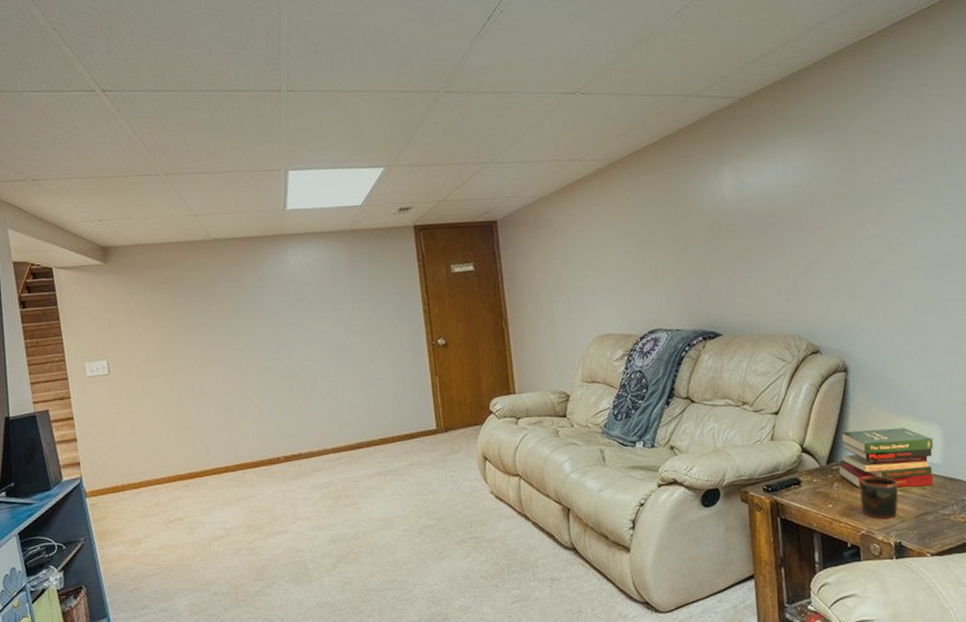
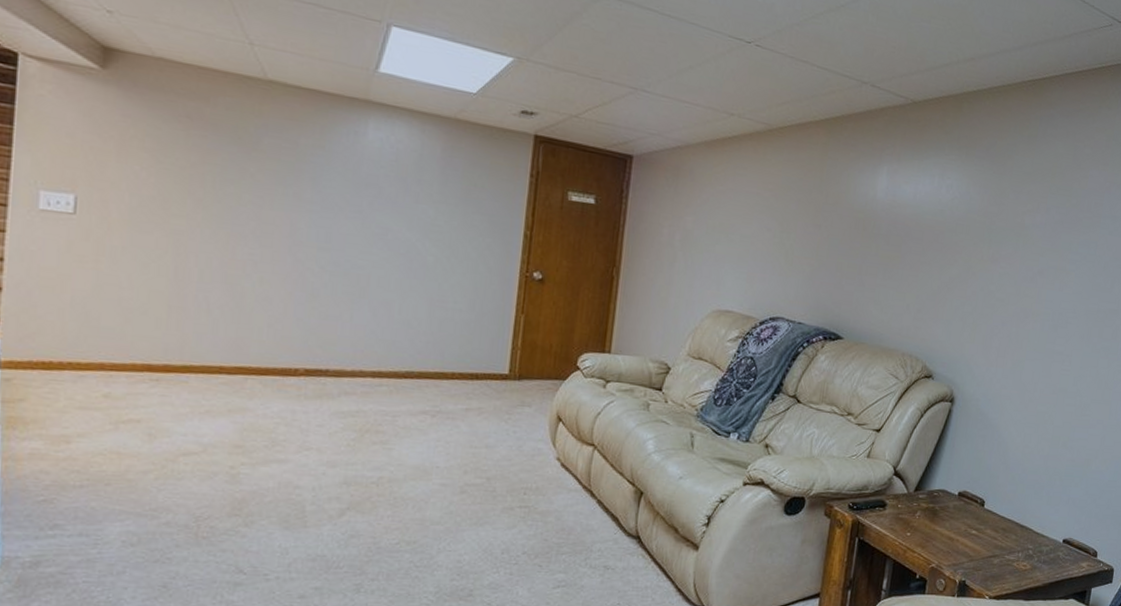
books: present [838,427,934,489] -> none [923,462,1015,530]
mug: present [859,476,900,519] -> none [936,511,974,556]

